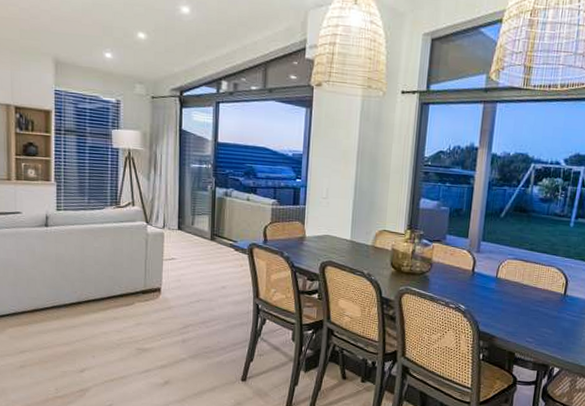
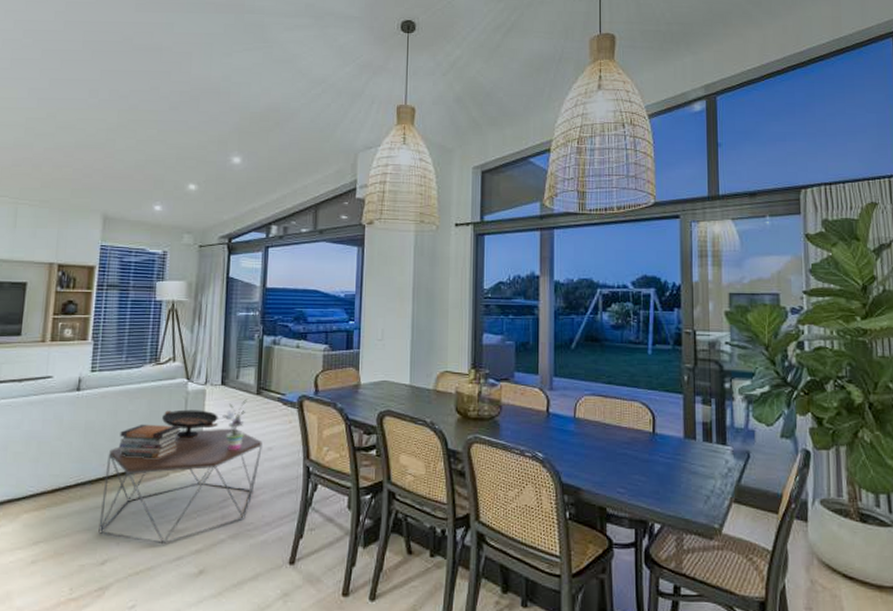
coffee table: none [76,267,217,360] -> present [98,428,262,545]
book stack: none [88,259,142,290] -> present [119,424,181,460]
decorative bowl: none [126,249,176,275] -> present [162,409,218,439]
potted plant: none [180,244,202,287] -> present [222,400,247,450]

